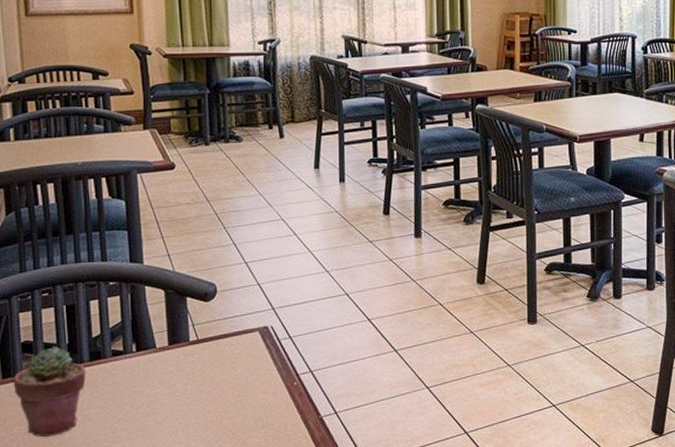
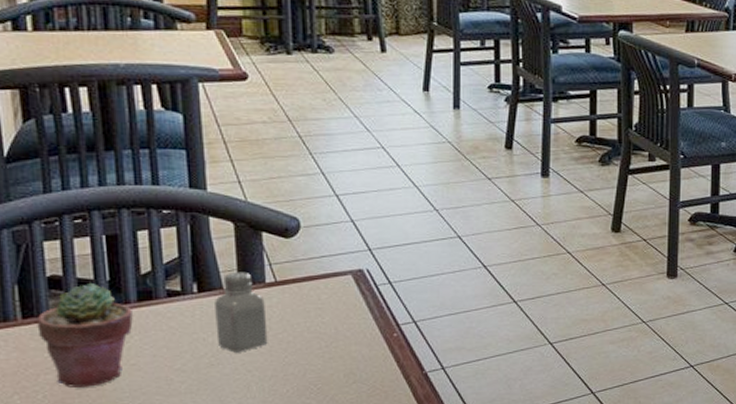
saltshaker: none [149,332,192,403] -> present [215,271,268,353]

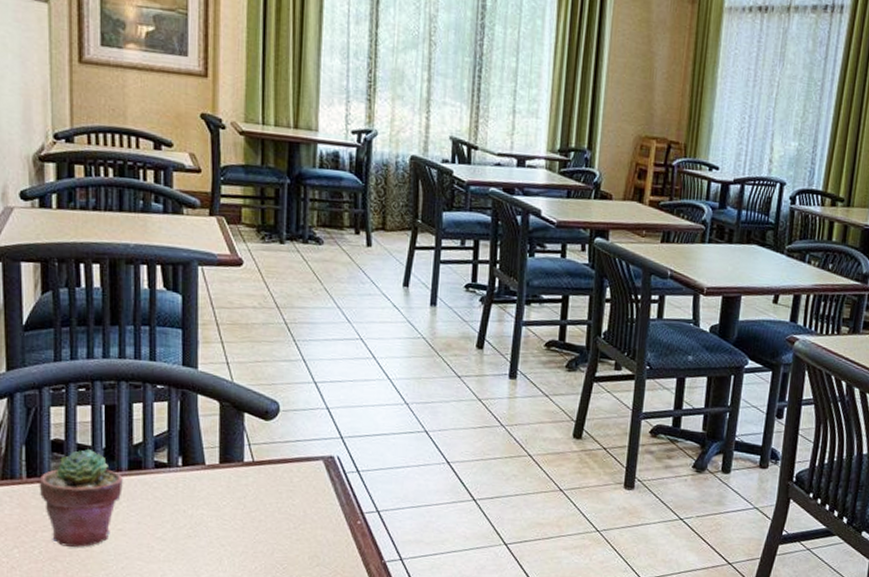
saltshaker: present [215,271,268,353] -> none [196,449,242,527]

